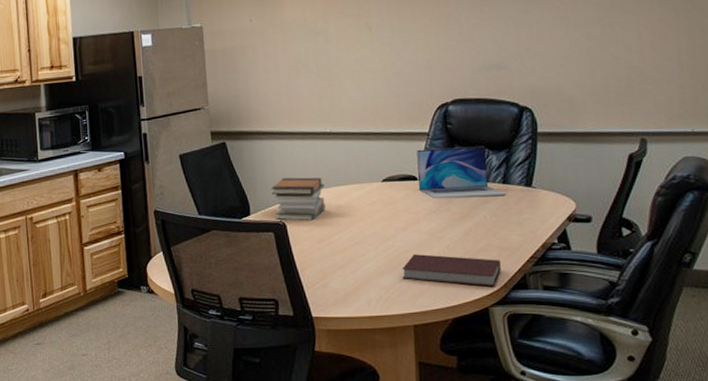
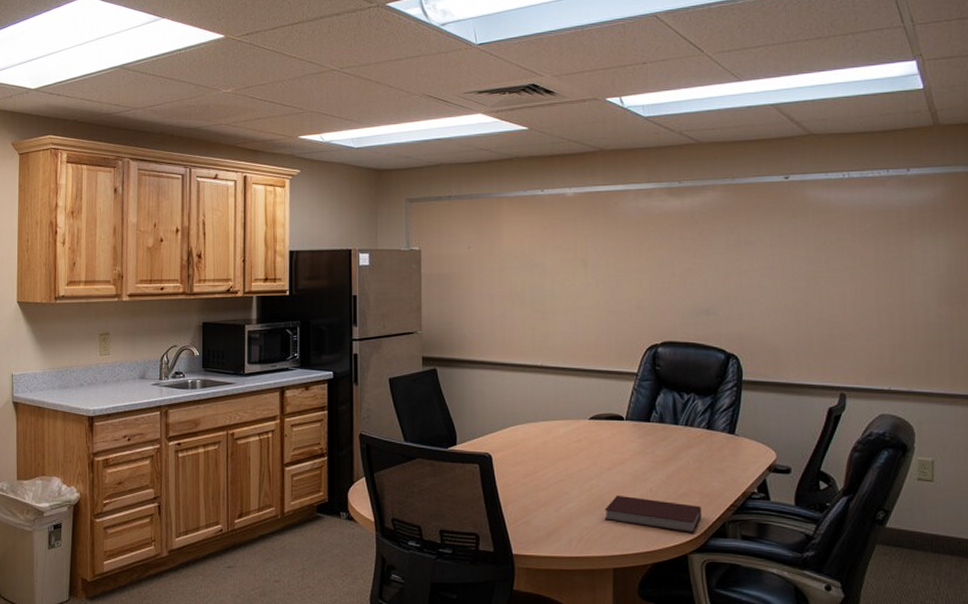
book stack: present [271,177,325,221] -> none [479,409,533,455]
laptop: present [417,146,507,199] -> none [625,389,710,441]

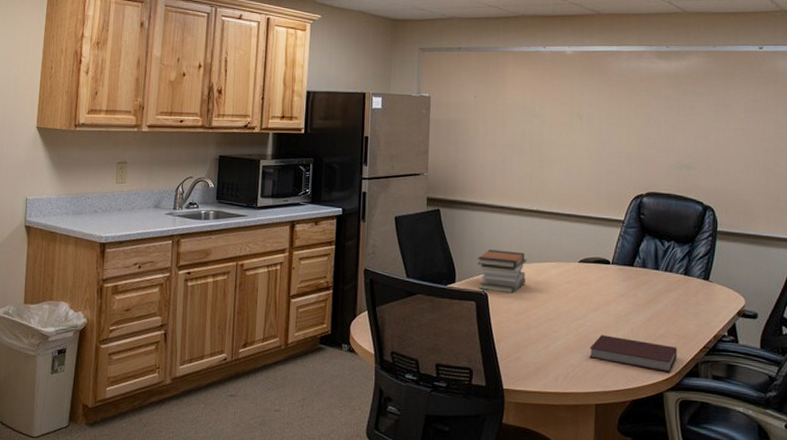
book stack: none [479,409,533,455] -> present [477,250,527,294]

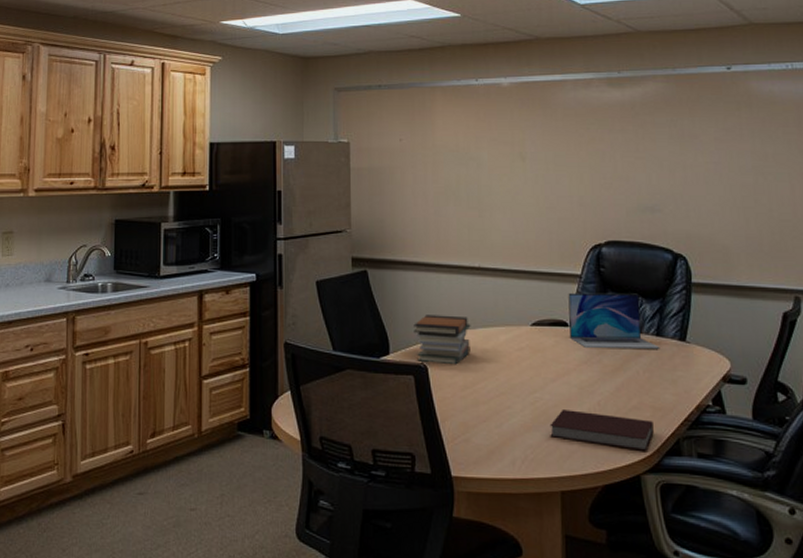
laptop: none [611,235,687,286] -> present [568,292,660,349]

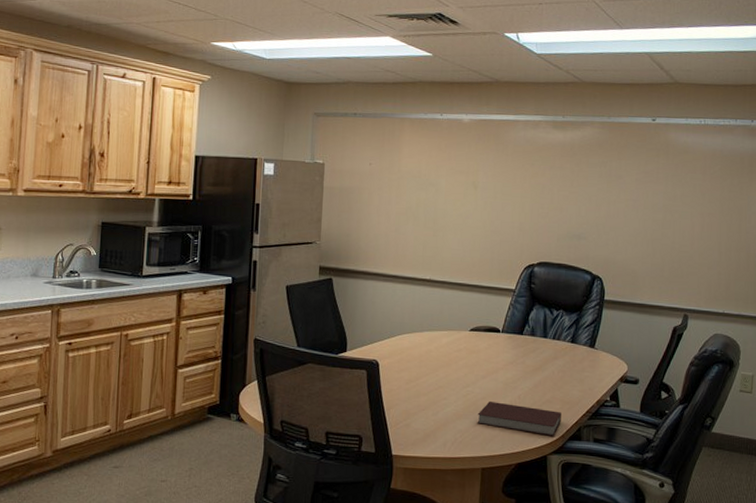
book stack: present [413,315,471,365] -> none [369,319,419,362]
laptop: present [568,292,660,349] -> none [501,304,574,353]

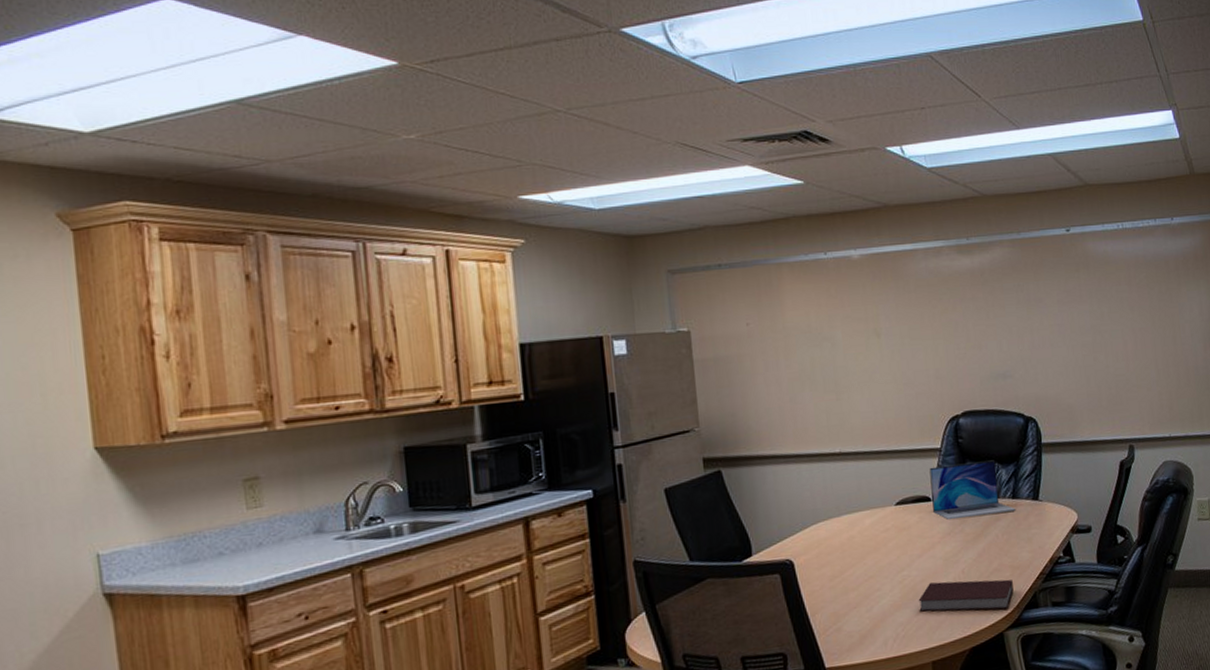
laptop: none [501,304,574,353] -> present [929,460,1016,520]

